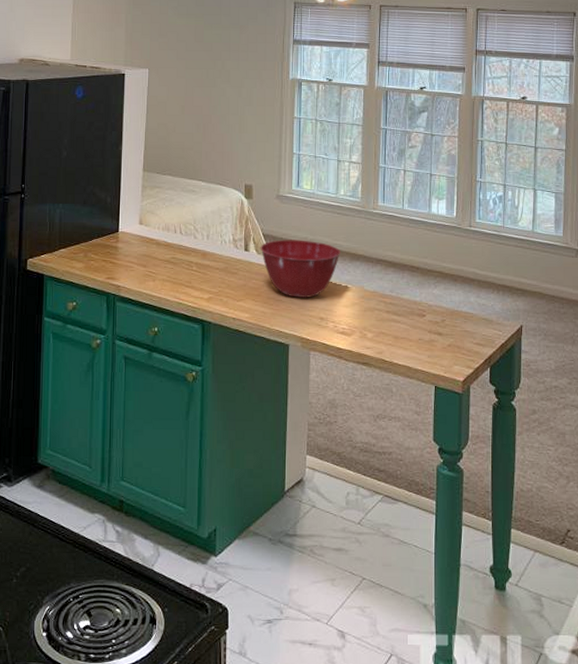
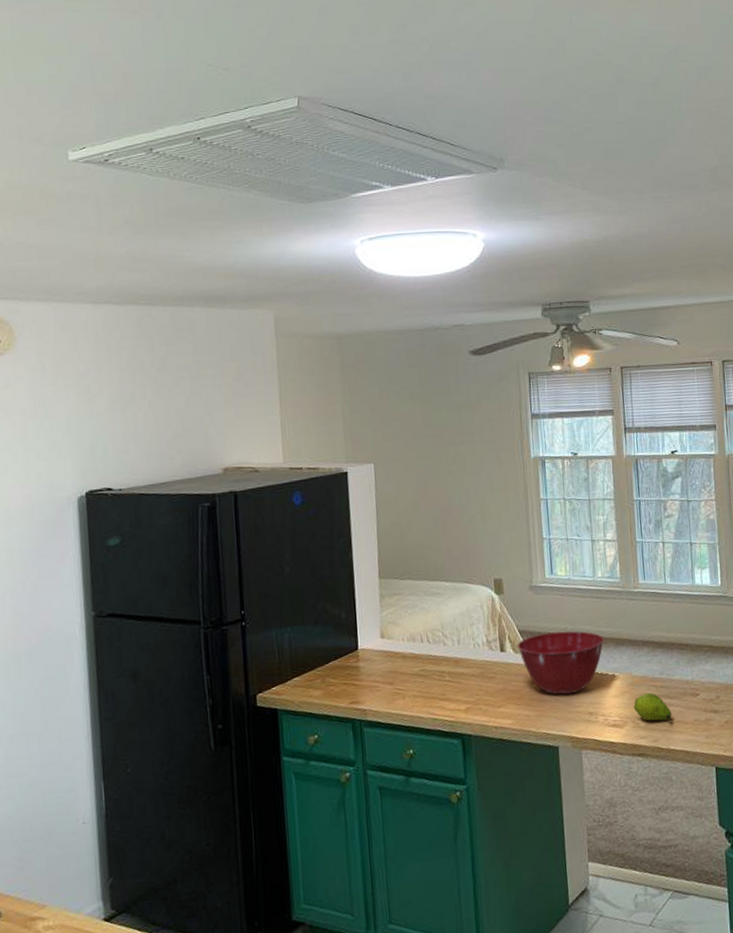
fruit: none [362,307,398,340] -> present [633,692,673,725]

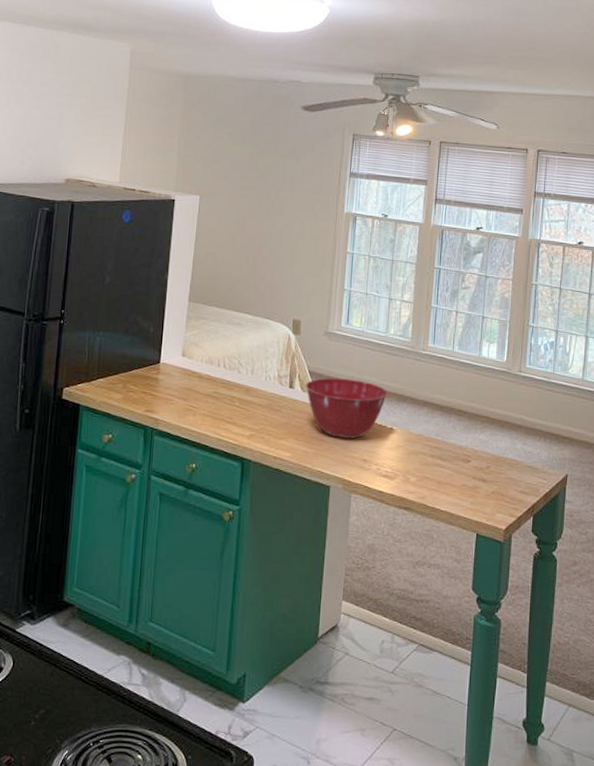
fruit: present [633,692,673,725] -> none [406,450,442,485]

